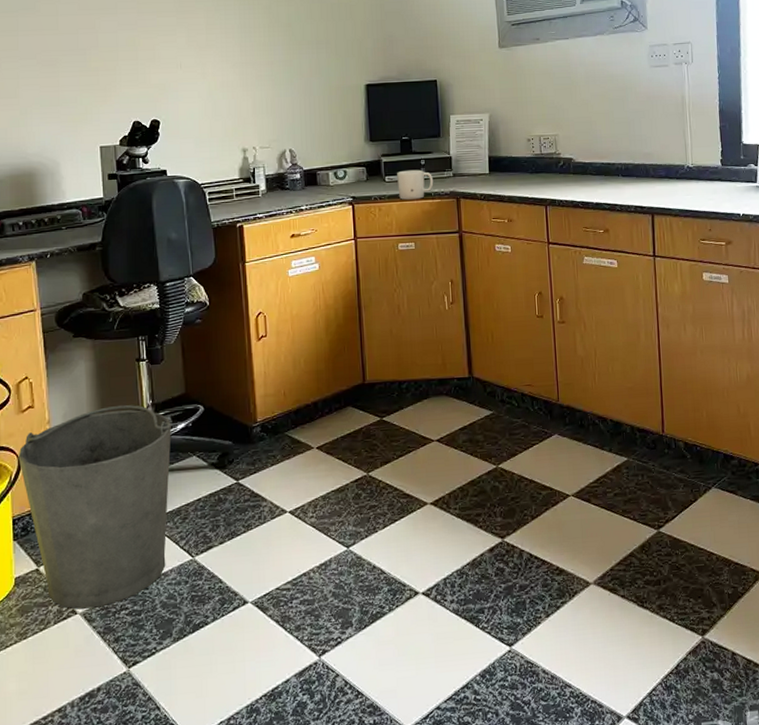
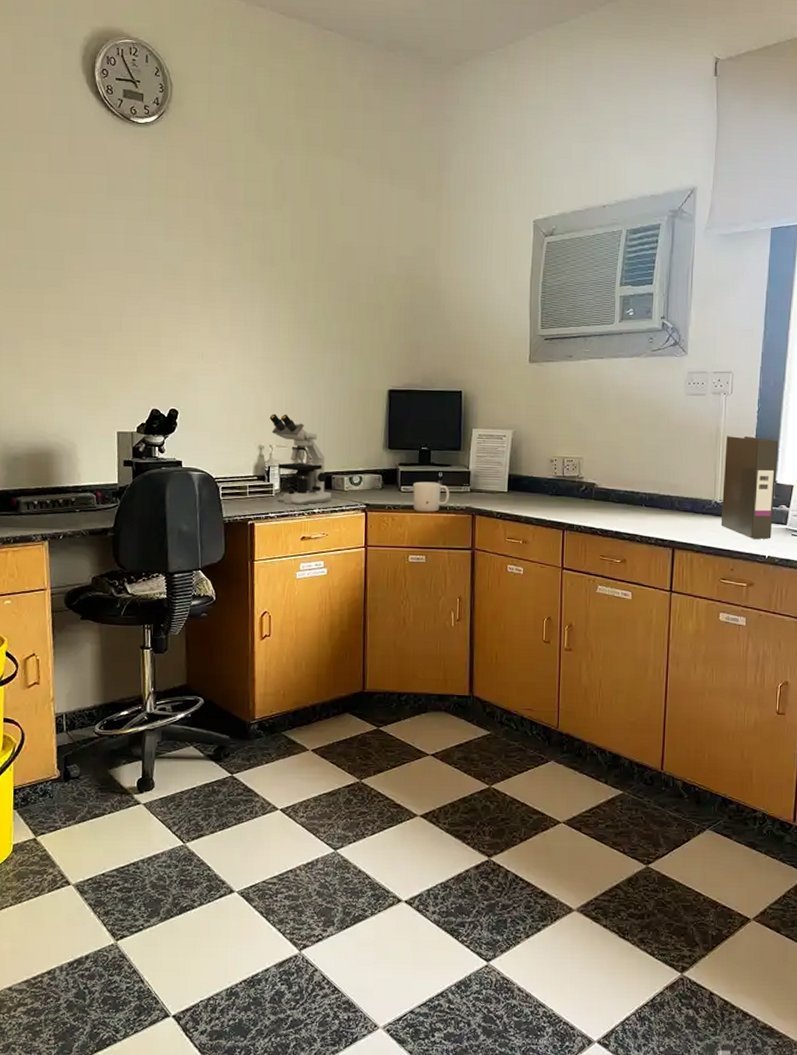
bucket: present [18,405,172,609] -> none [22,690,171,881]
microscope: none [251,115,318,204] -> present [269,413,332,505]
binder: none [692,101,744,199] -> present [720,436,778,539]

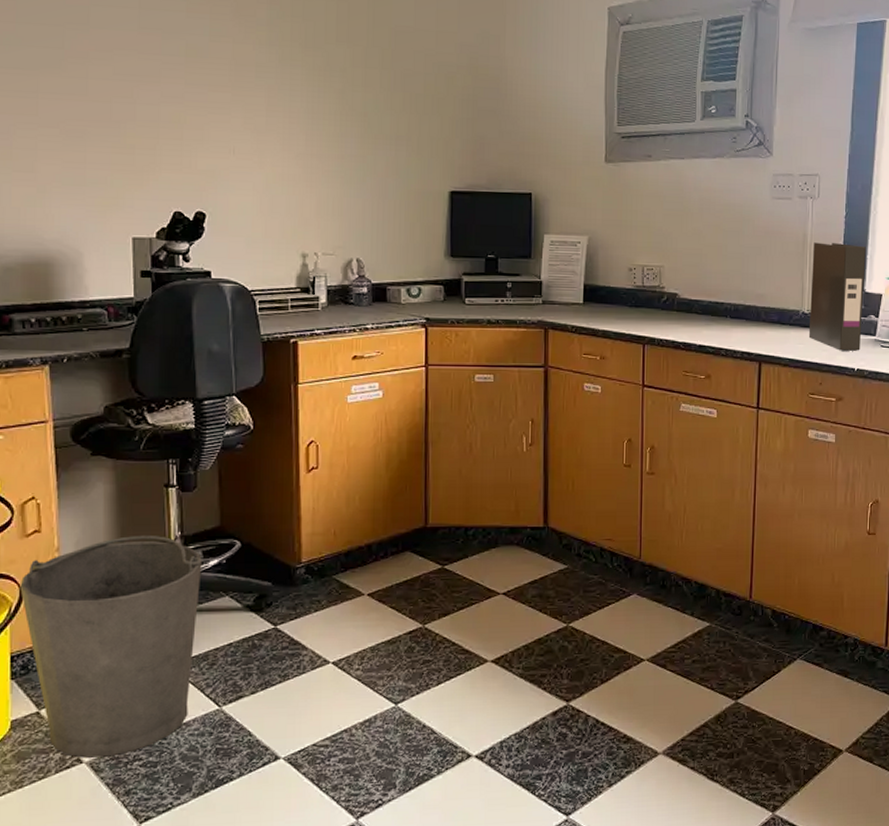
bucket: none [22,690,171,881] -> present [20,536,202,758]
microscope: present [269,413,332,505] -> none [313,217,387,320]
mug: present [413,481,450,513] -> none [479,292,520,327]

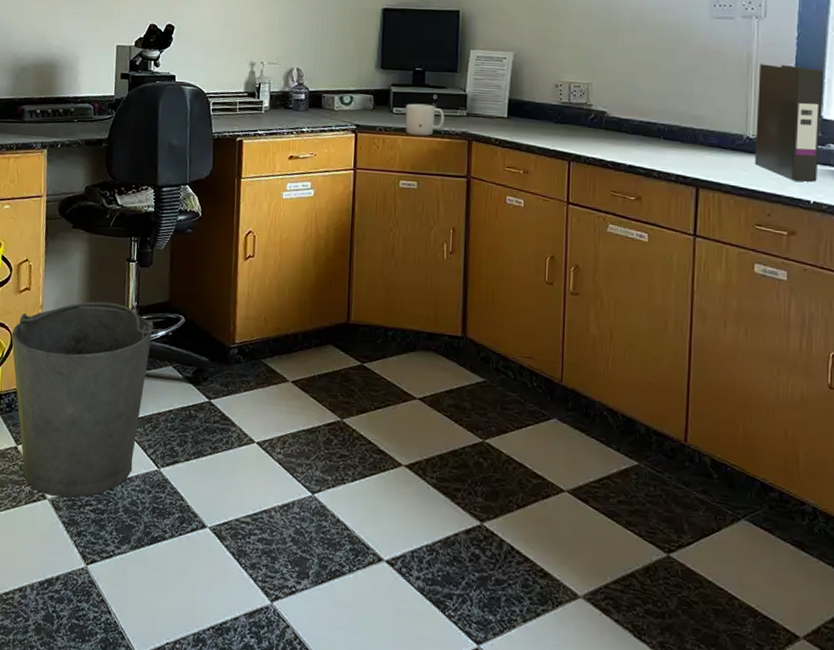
mug: none [479,292,520,327] -> present [405,103,445,136]

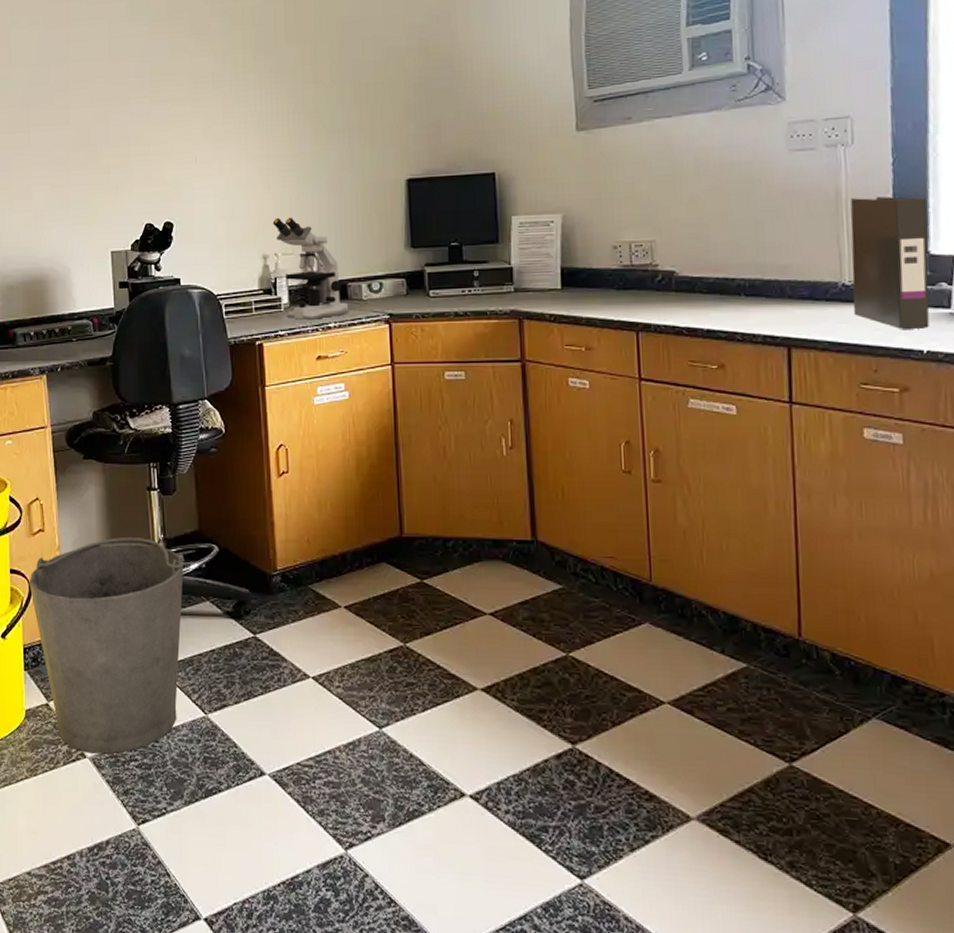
microscope: none [262,30,322,124] -> present [272,217,349,320]
mug: present [405,103,445,136] -> none [444,282,490,320]

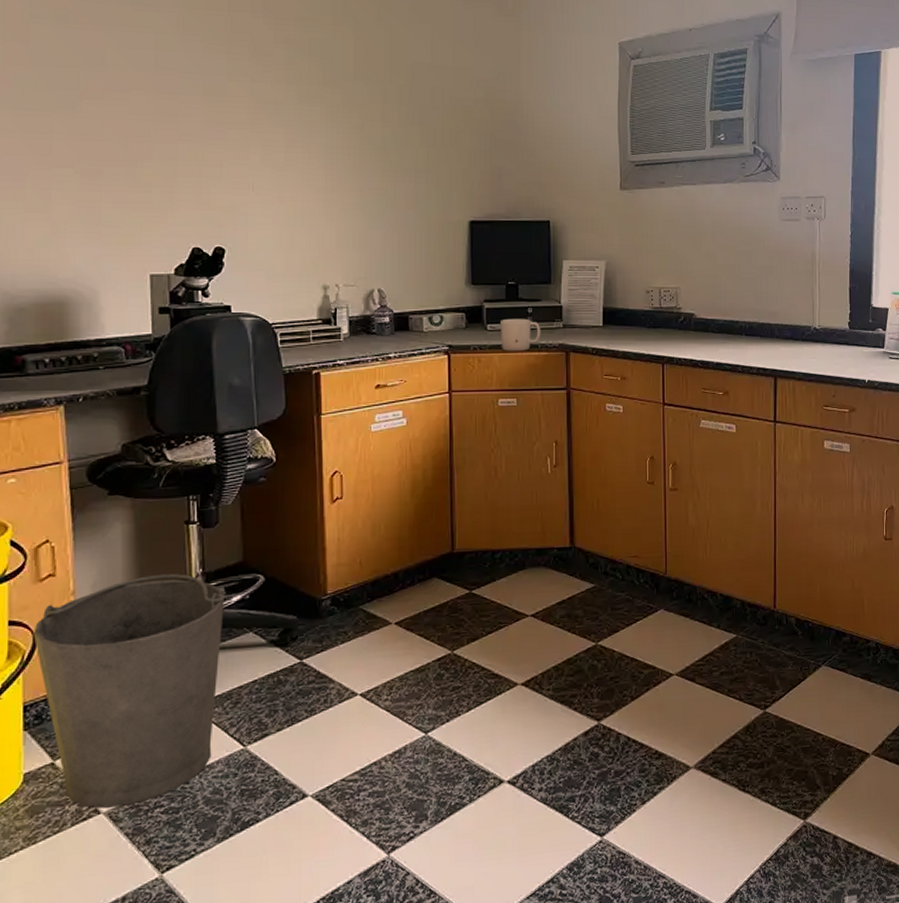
microscope: present [272,217,349,320] -> none [334,249,410,350]
mug: none [444,282,490,320] -> present [501,318,541,352]
binder: present [850,196,930,329] -> none [820,261,872,363]

